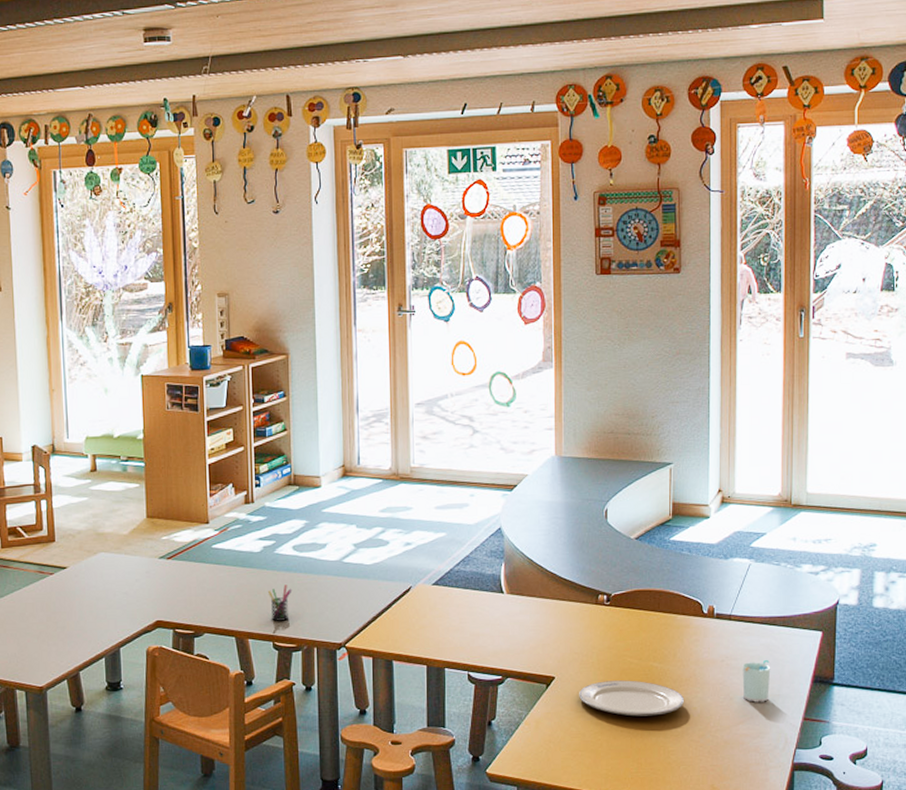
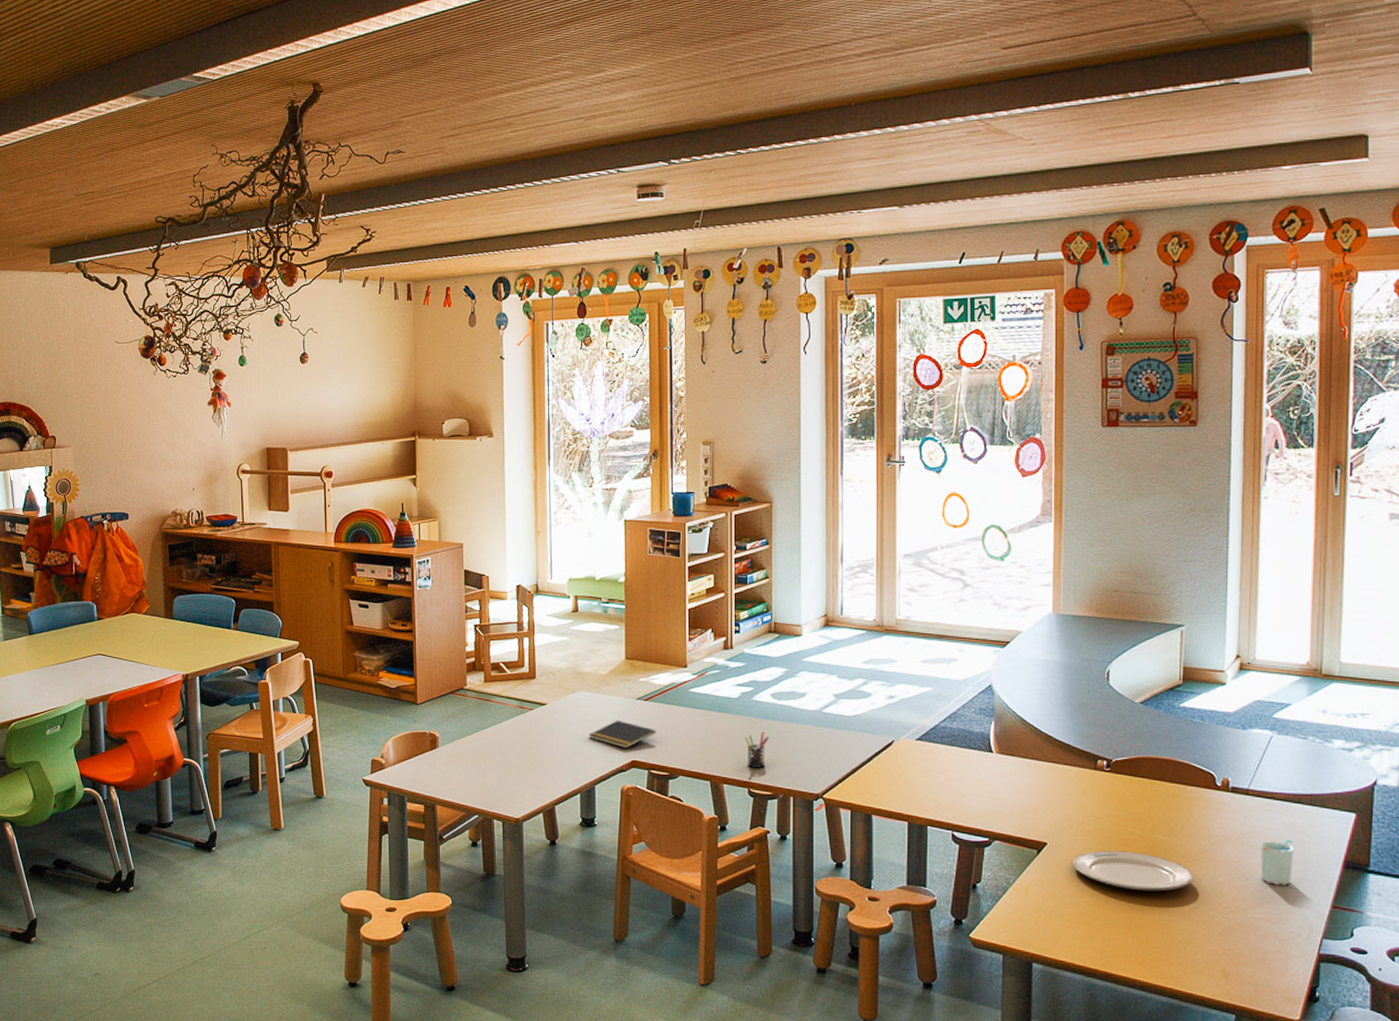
notepad: none [111,580,180,609] -> present [588,720,656,749]

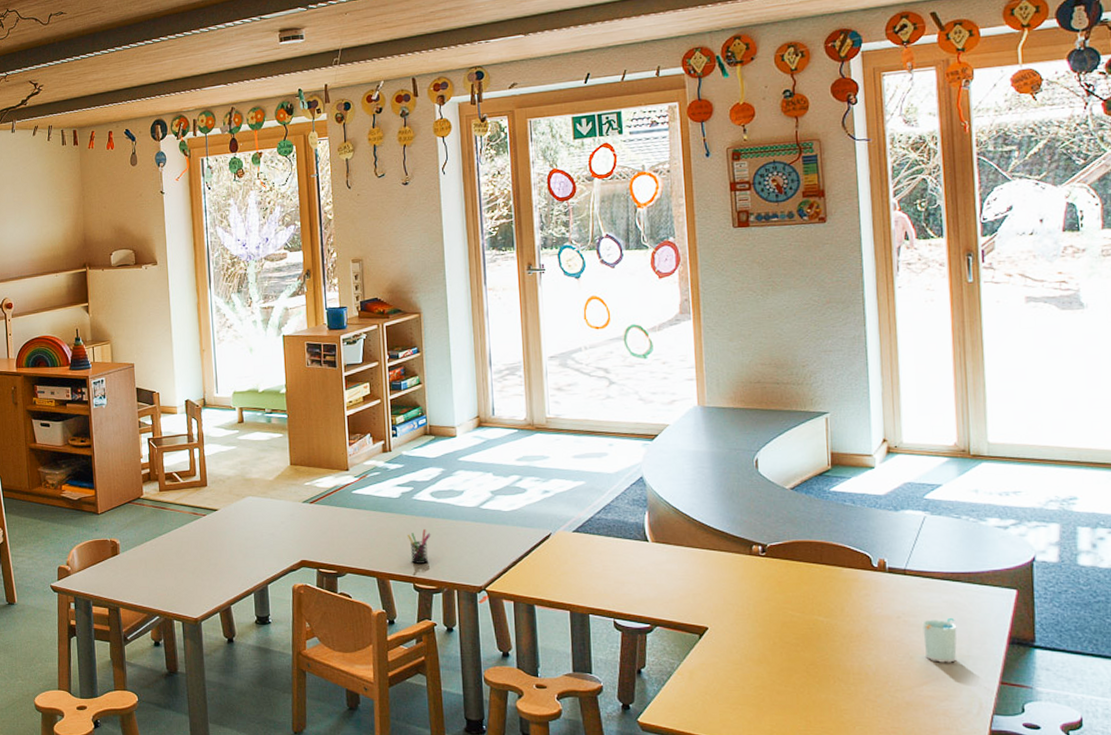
notepad: present [588,720,656,749] -> none [259,522,323,550]
plate: present [1073,850,1193,891] -> none [736,633,857,672]

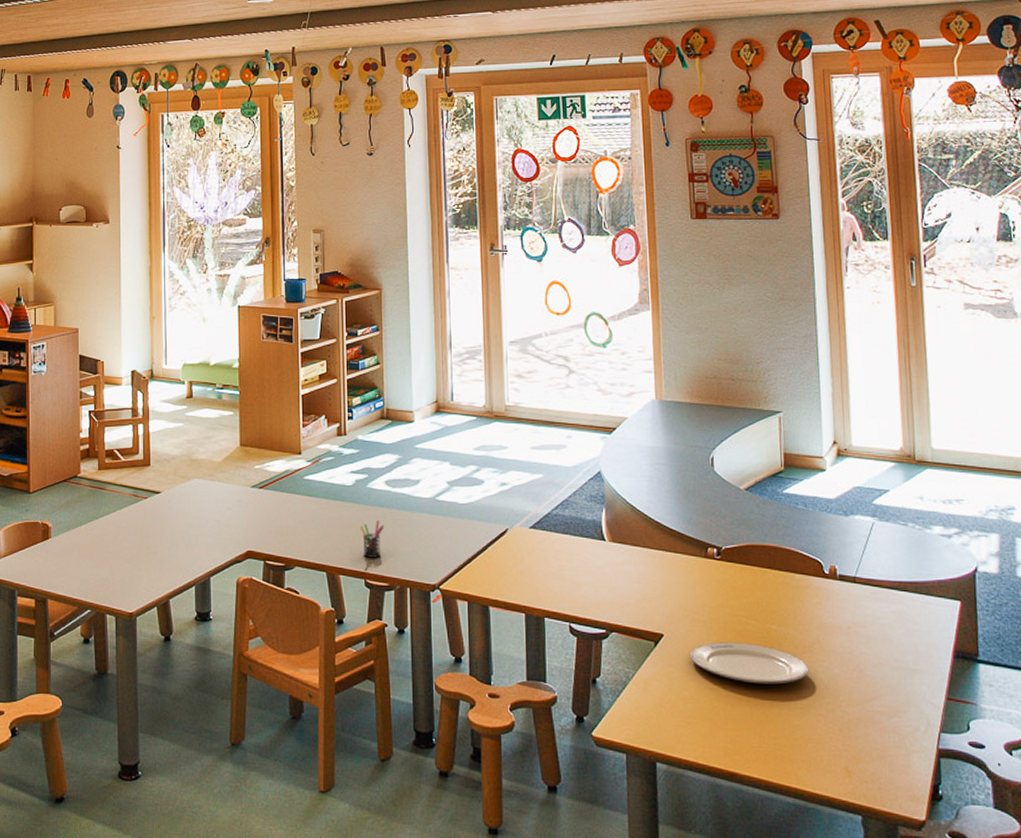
plate: none [736,633,857,672] -> present [691,642,809,684]
cup: present [922,618,957,663] -> none [872,630,905,677]

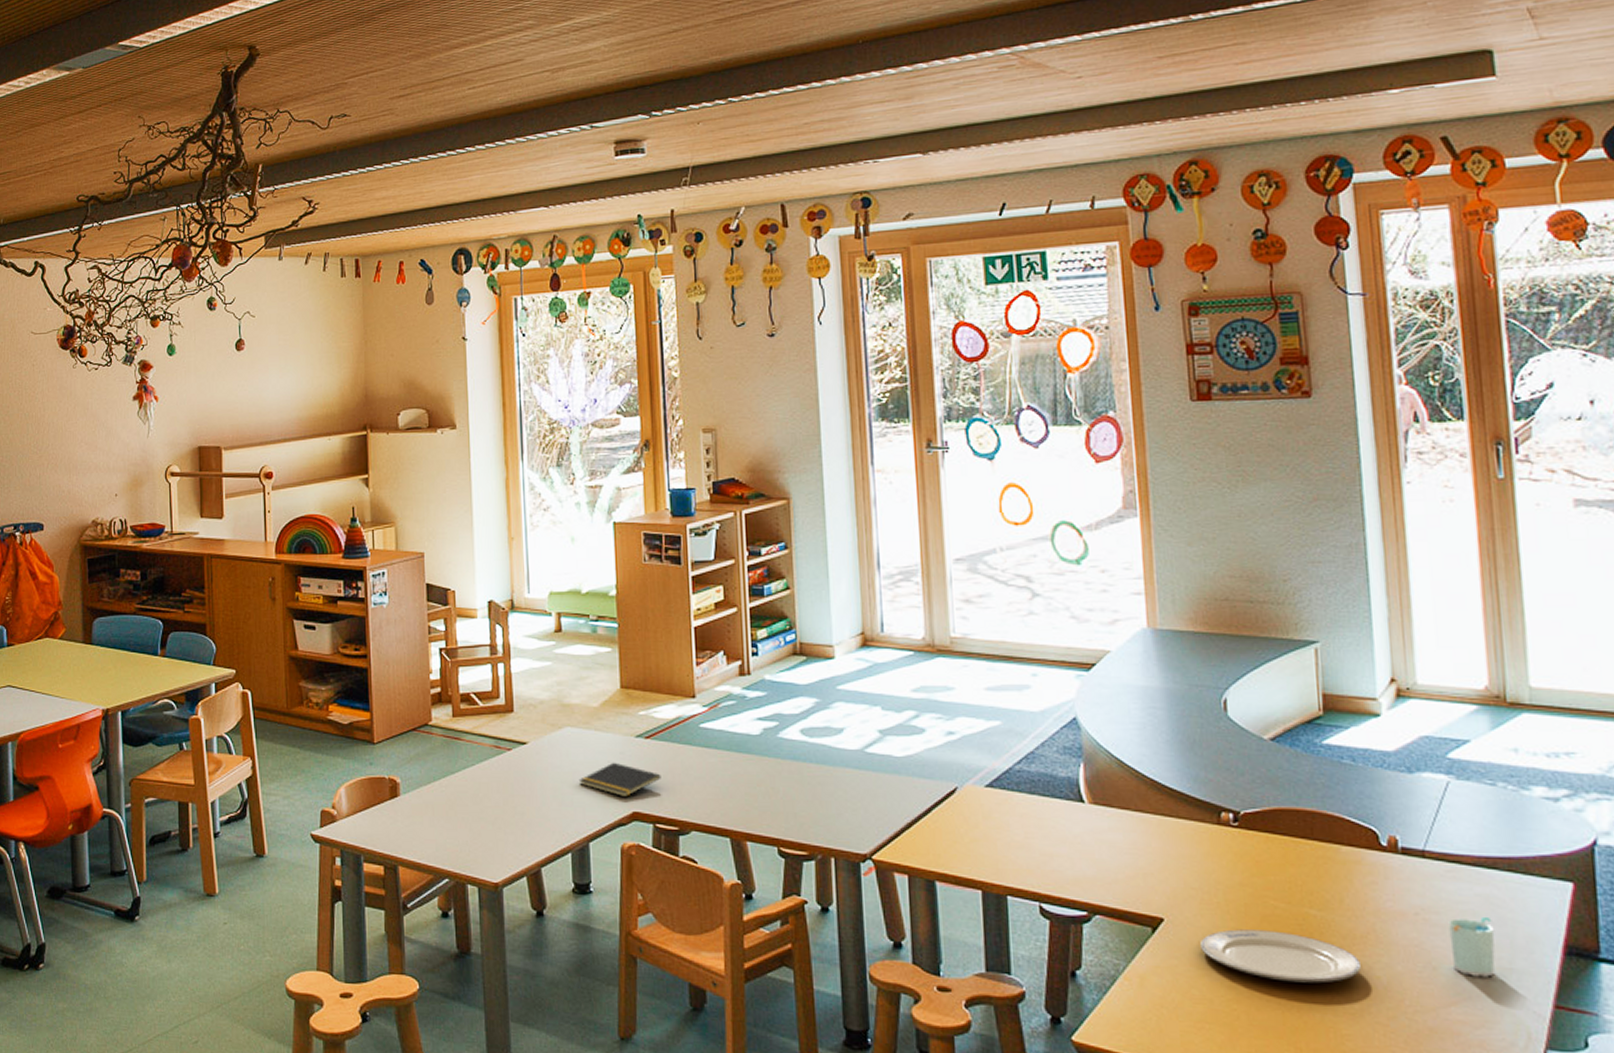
notepad: none [203,508,272,539] -> present [578,762,661,798]
pen holder: present [359,520,385,558] -> none [769,777,801,822]
cup: none [872,630,905,677] -> present [1448,918,1495,977]

